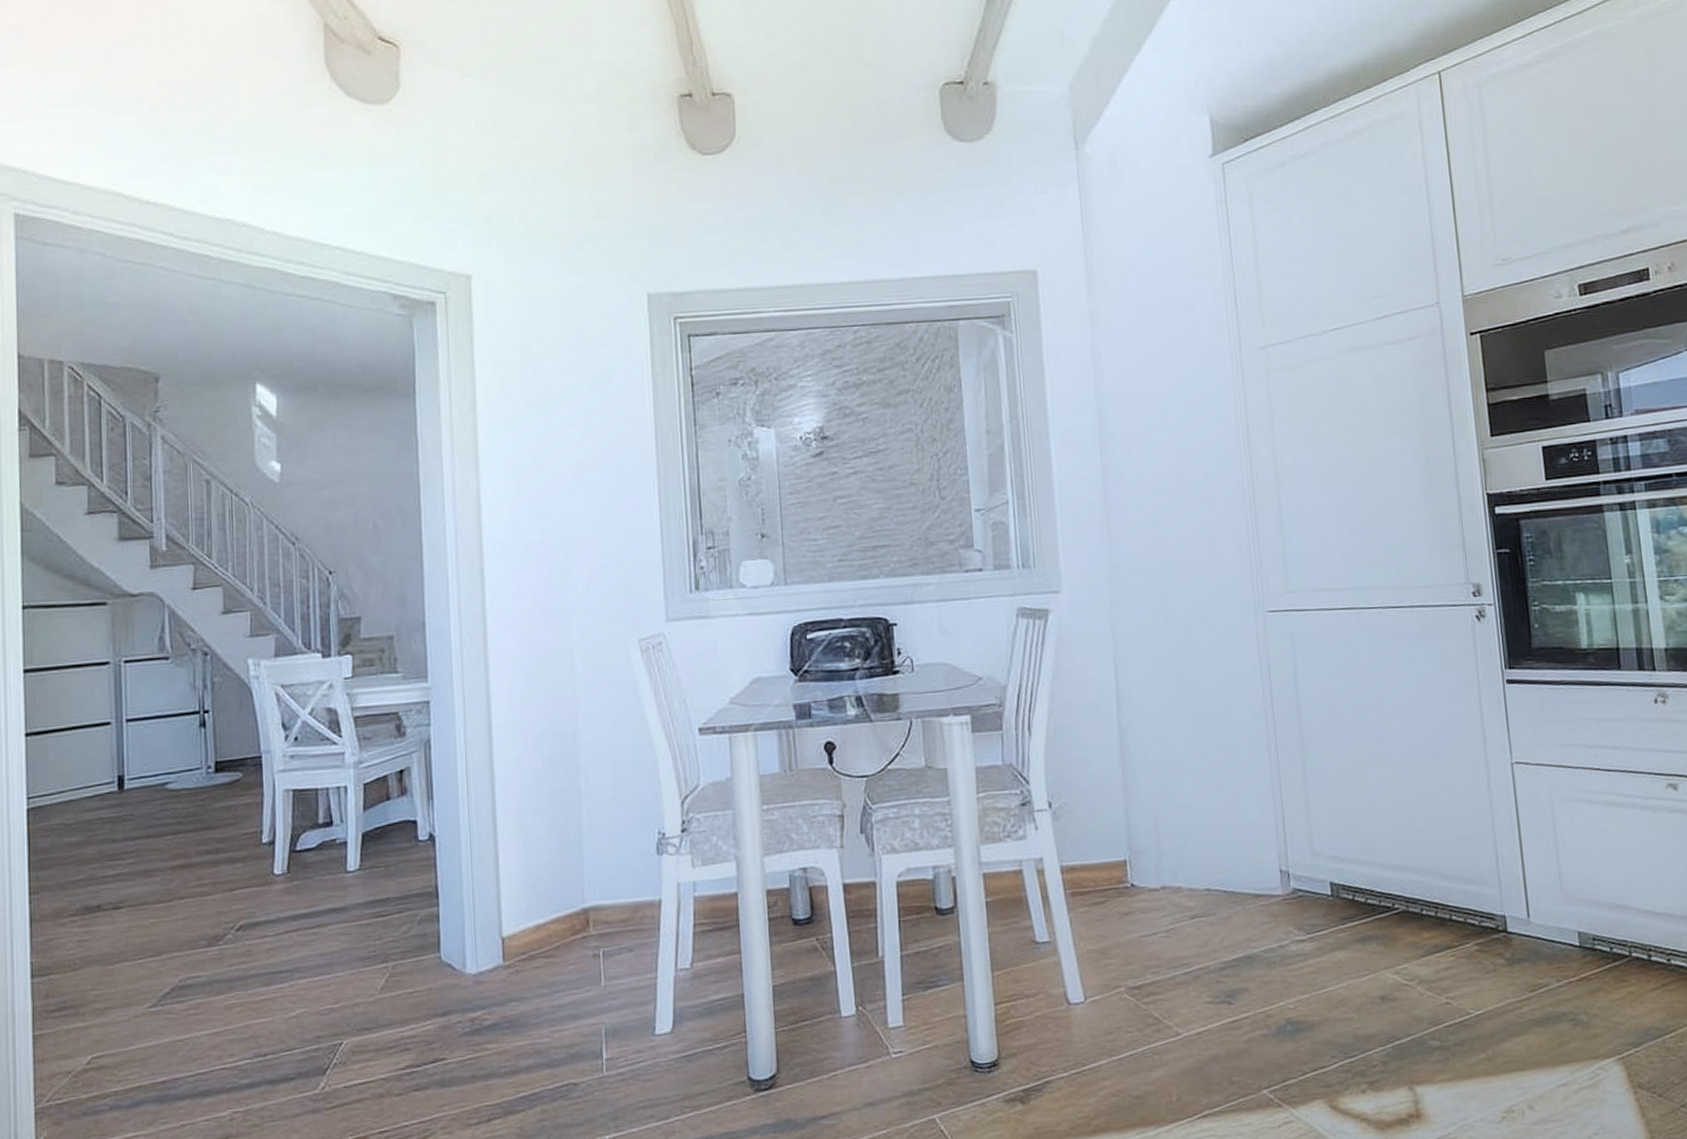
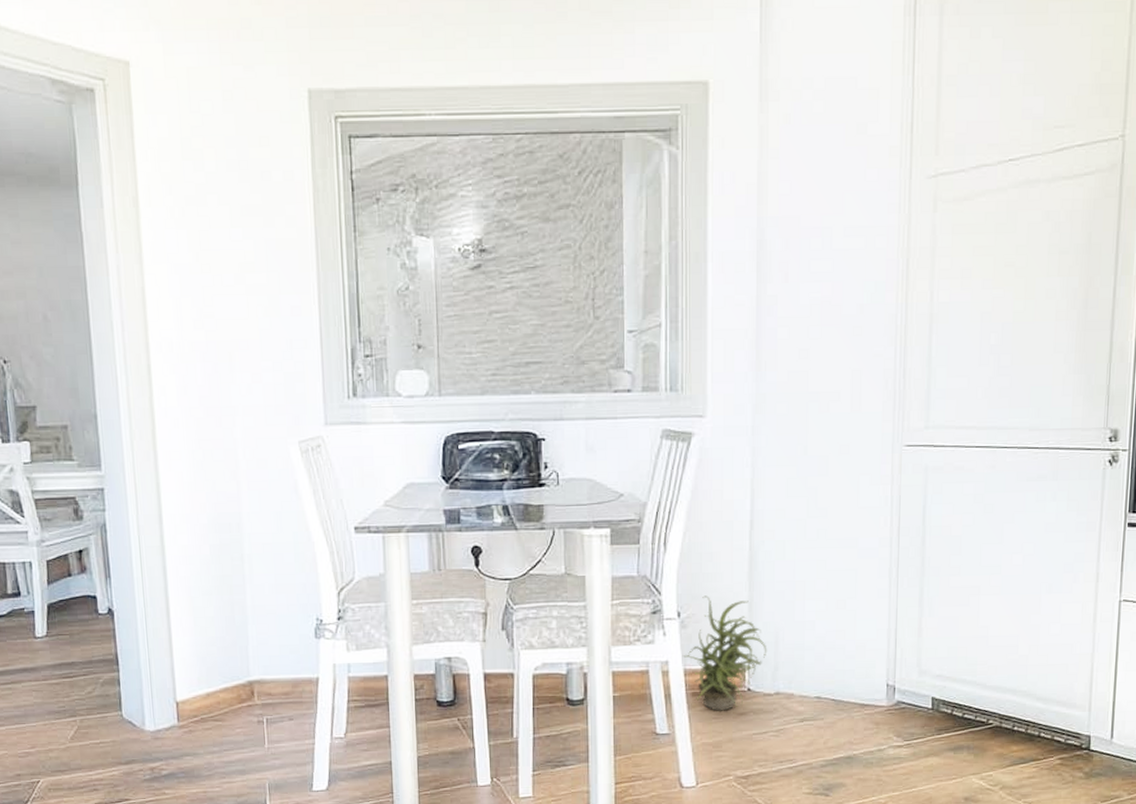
potted plant: none [1058,782,1148,912] -> present [683,595,767,711]

